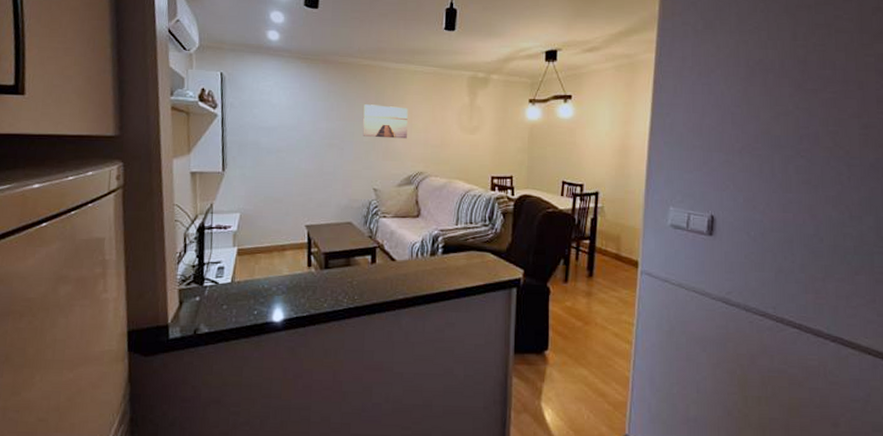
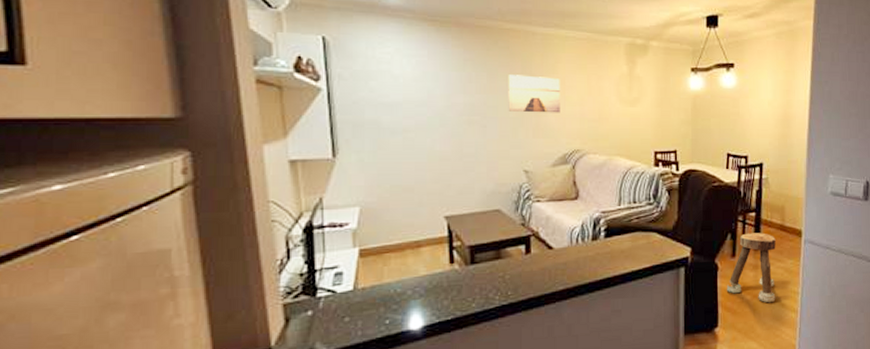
stool: none [558,260,610,332] -> present [726,233,776,303]

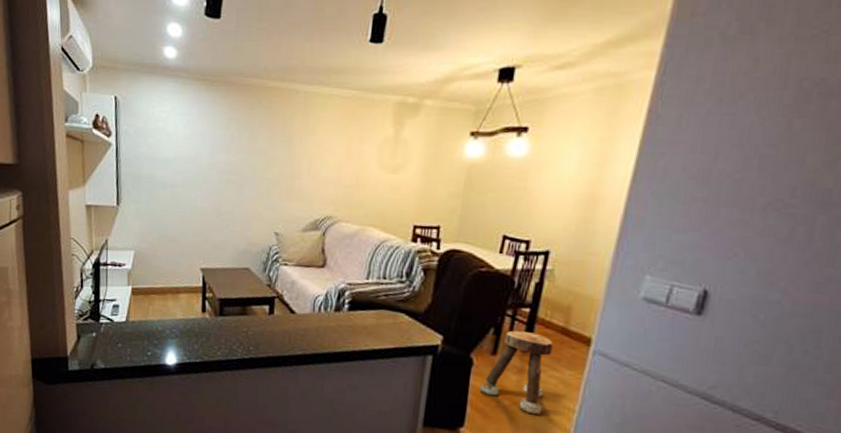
wall art: present [508,75,560,113] -> none [265,135,319,177]

